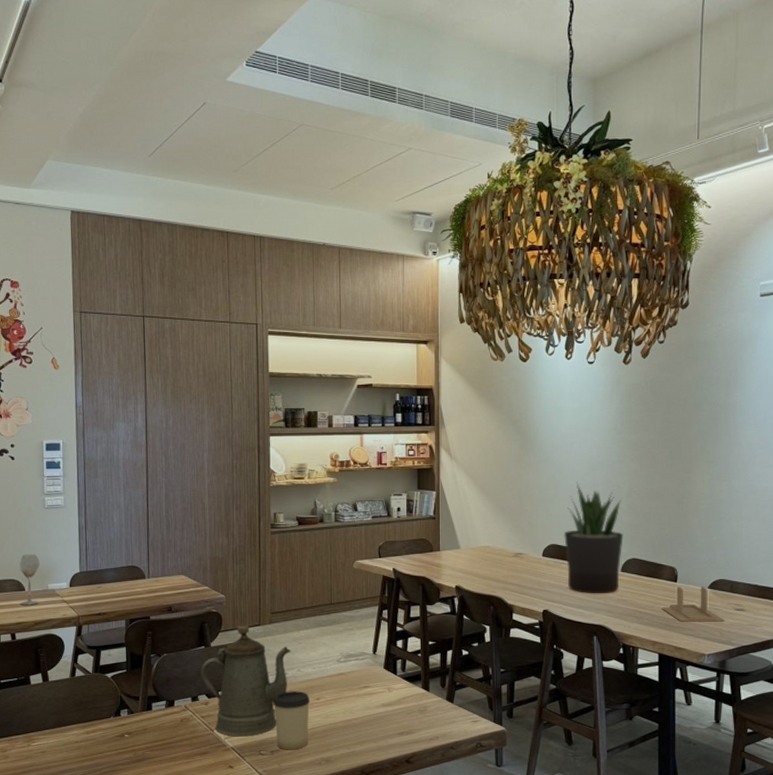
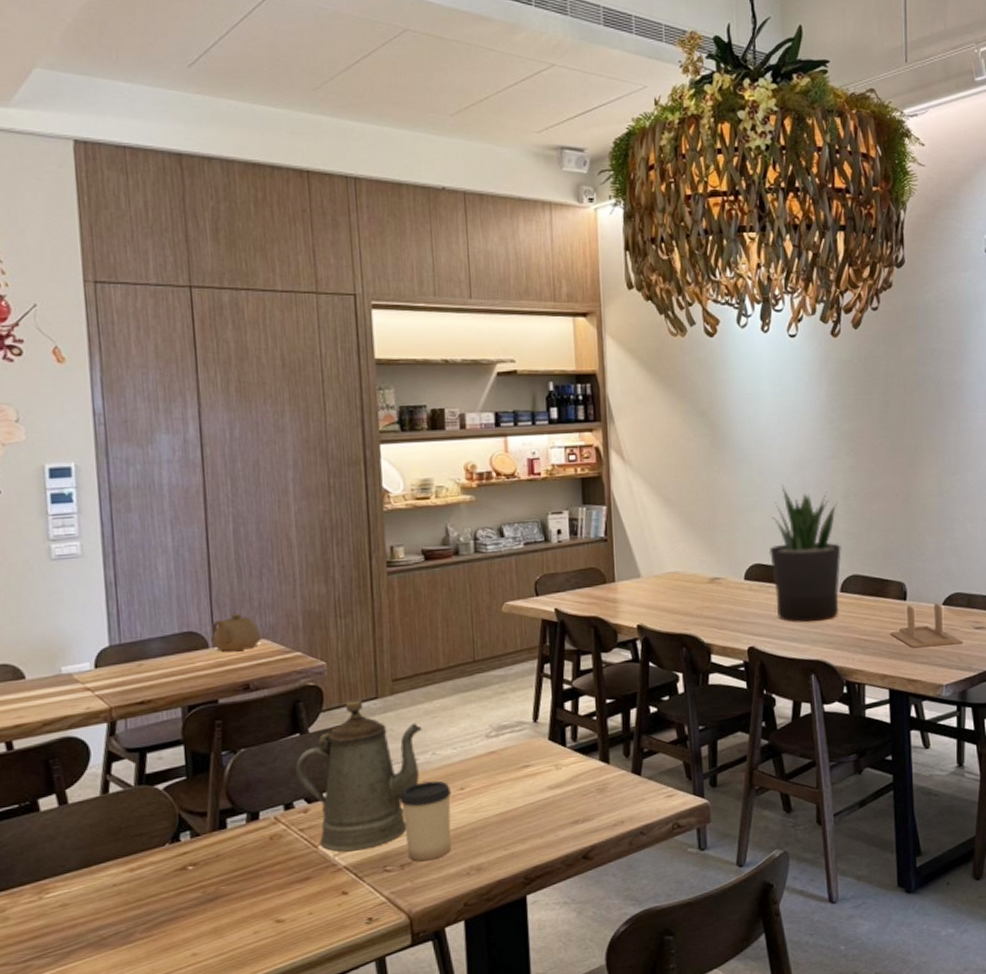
wineglass: present [19,553,40,605] -> none [13,625,48,700]
teapot: none [146,555,181,583] -> present [210,613,262,653]

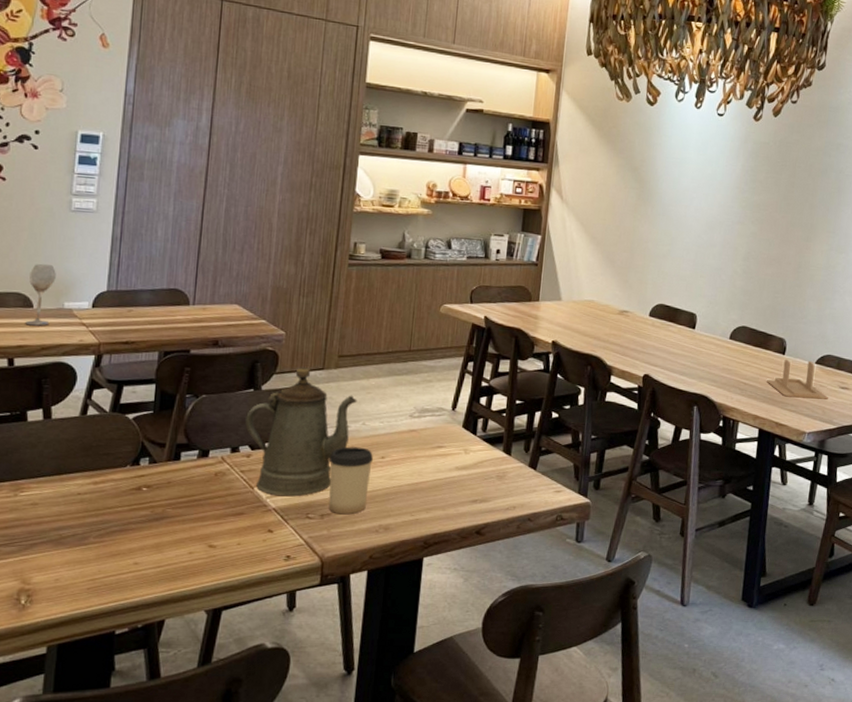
wineglass: none [13,625,48,700] -> present [25,263,56,326]
teapot: present [210,613,262,653] -> none [191,279,235,312]
planter: present [768,484,841,623] -> none [673,239,739,361]

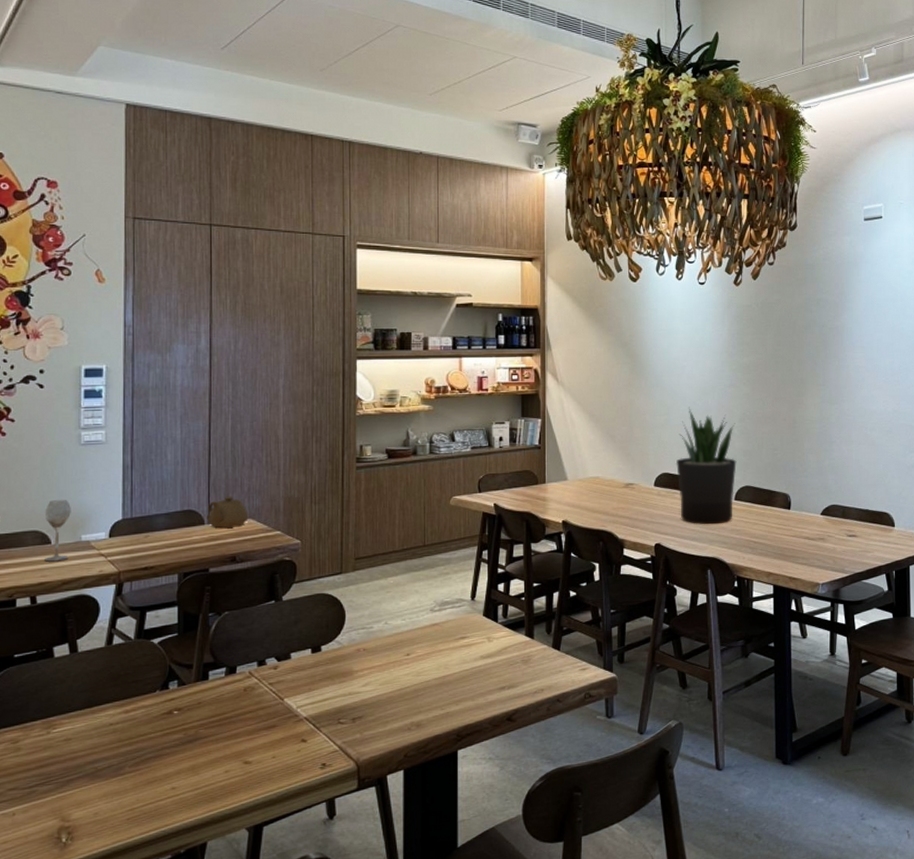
teapot: none [191,279,235,312] -> present [206,496,249,529]
coffee pot: present [245,367,357,497] -> none [270,573,377,705]
cup: present [328,446,374,515] -> none [355,646,399,716]
planter: none [673,239,739,361] -> present [675,407,737,525]
napkin holder: present [767,359,829,400] -> none [776,512,838,551]

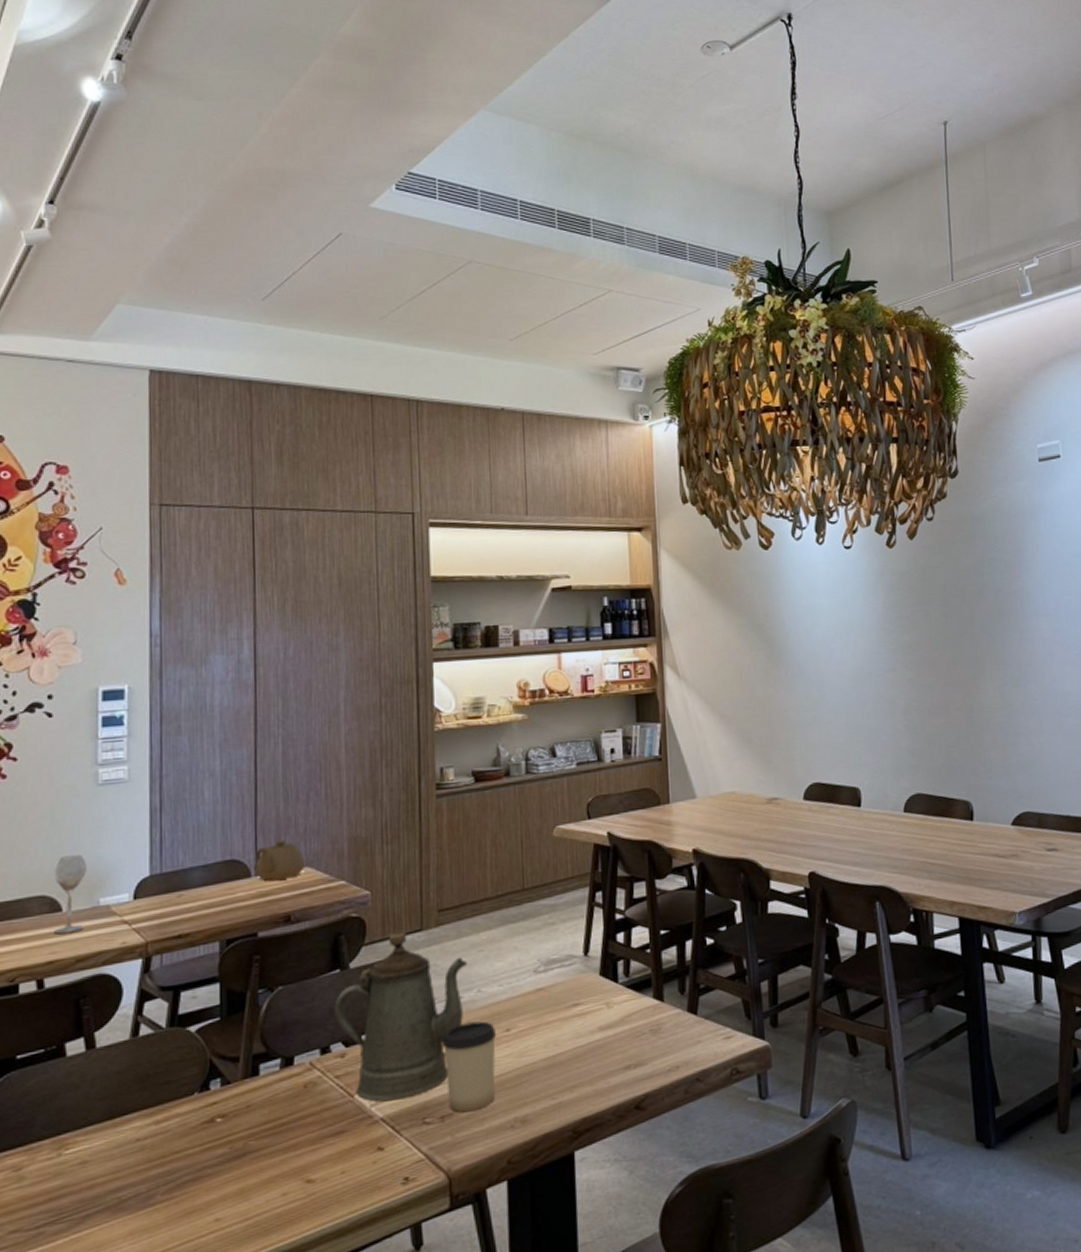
coffee pot: none [270,573,377,705] -> present [334,931,468,1102]
cup: none [355,646,399,716] -> present [441,1021,497,1113]
planter: present [675,407,737,525] -> none [828,699,904,846]

